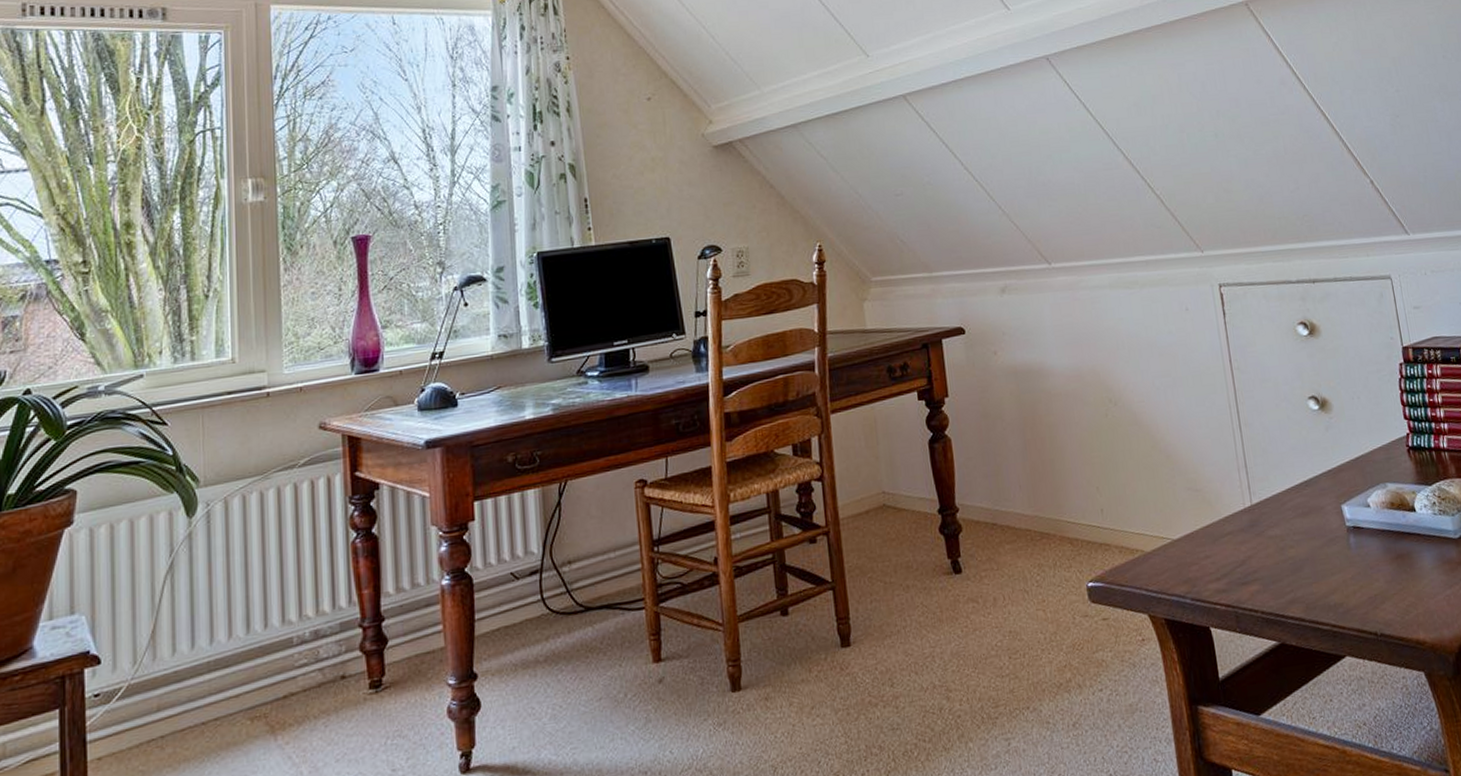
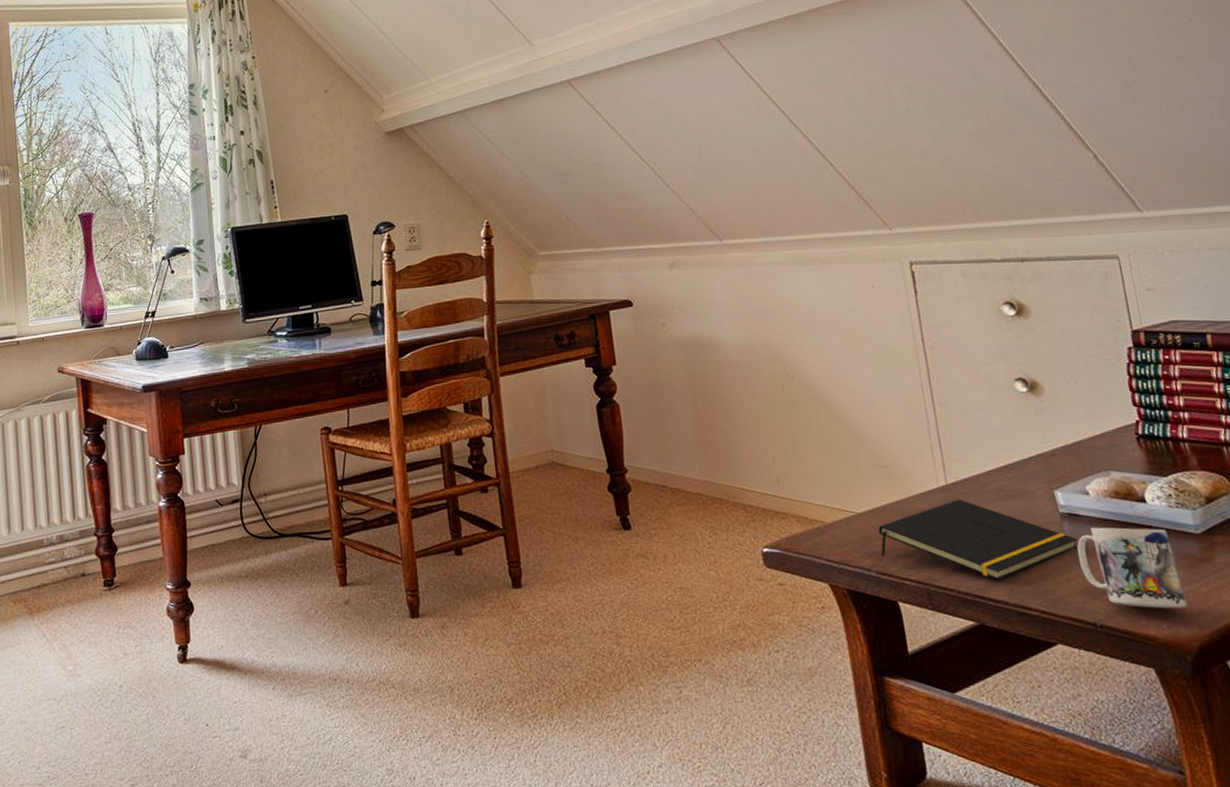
notepad: none [1192,518,1361,598] -> present [878,499,1078,581]
mug: none [1360,536,1449,614] -> present [1077,527,1187,609]

